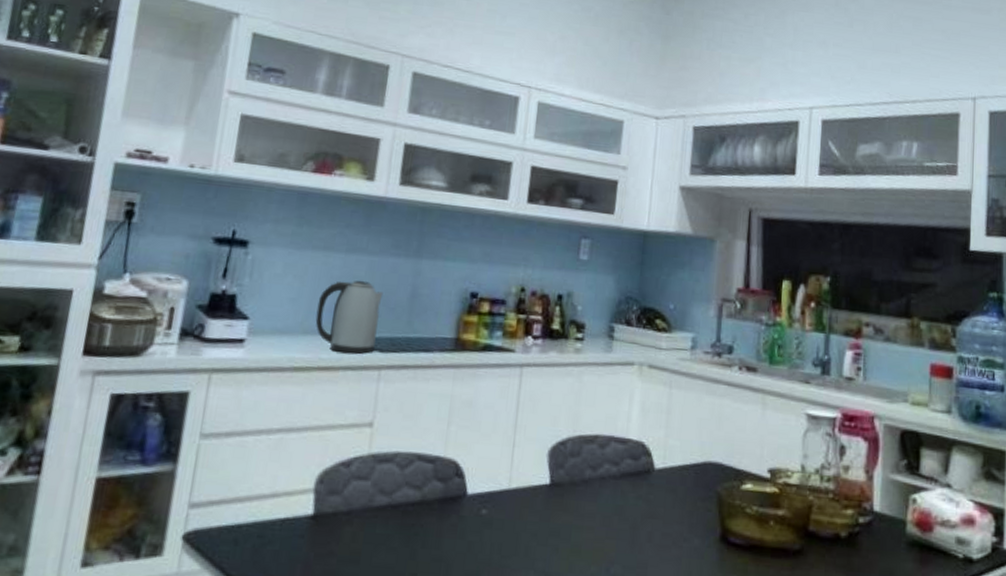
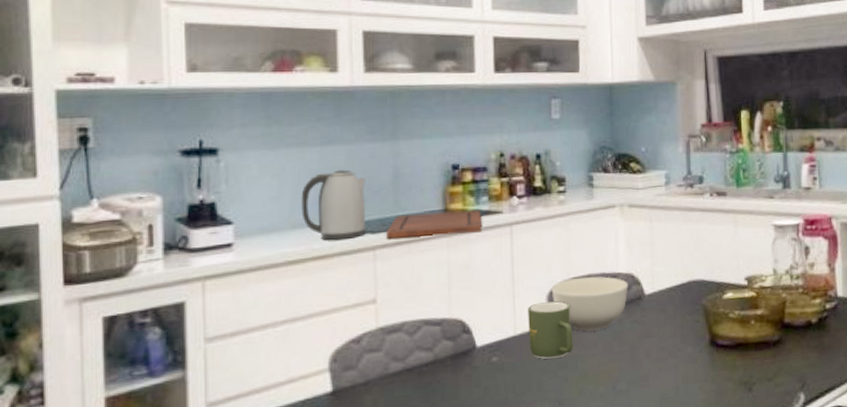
cutting board: none [394,336,493,369] -> present [387,210,483,239]
mug: none [522,457,573,524] -> present [528,301,573,360]
bowl: none [554,436,638,500] -> present [551,276,629,332]

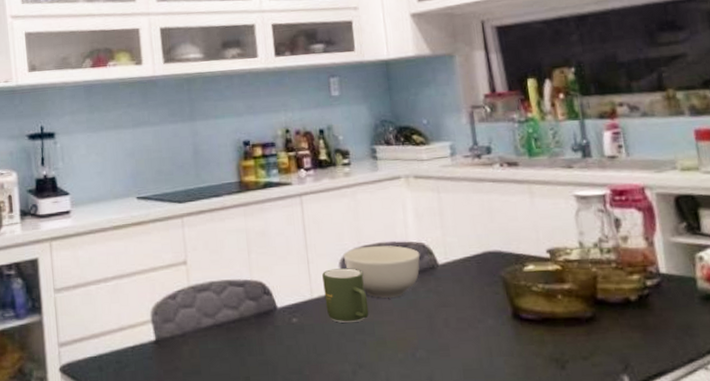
kettle: present [301,169,366,241] -> none [120,147,174,209]
cutting board: present [387,210,483,239] -> none [191,182,275,208]

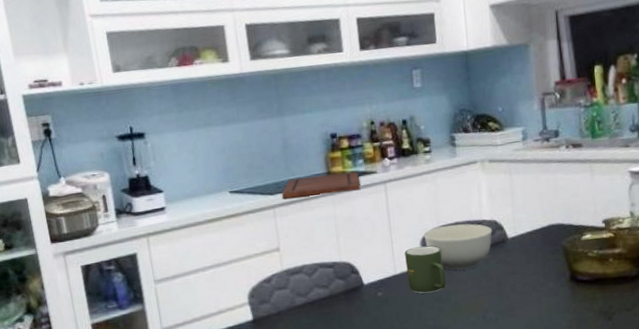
cutting board: none [191,182,275,208] -> present [282,171,361,199]

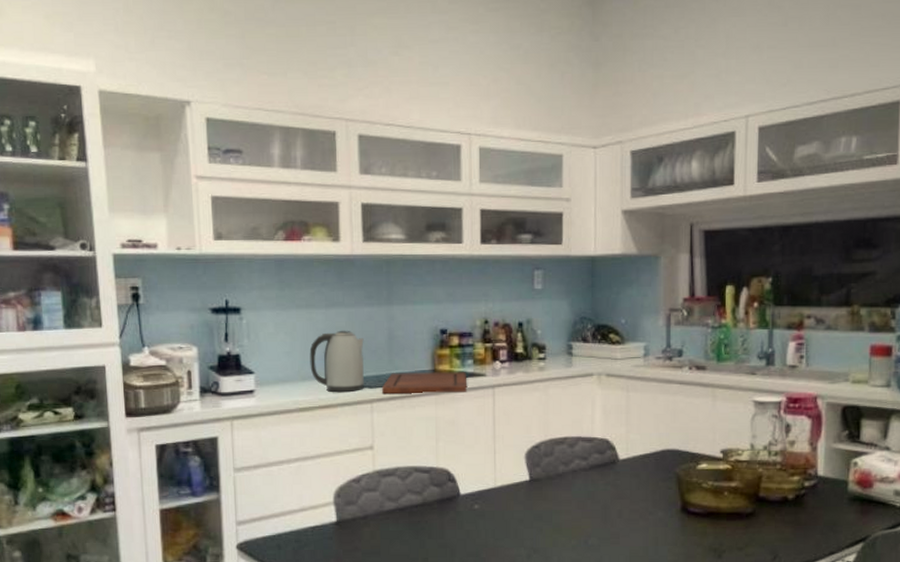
kettle: none [211,143,266,202] -> present [309,330,364,393]
mug: present [405,246,446,294] -> none [507,459,549,511]
bowl: present [423,223,493,271] -> none [529,439,603,489]

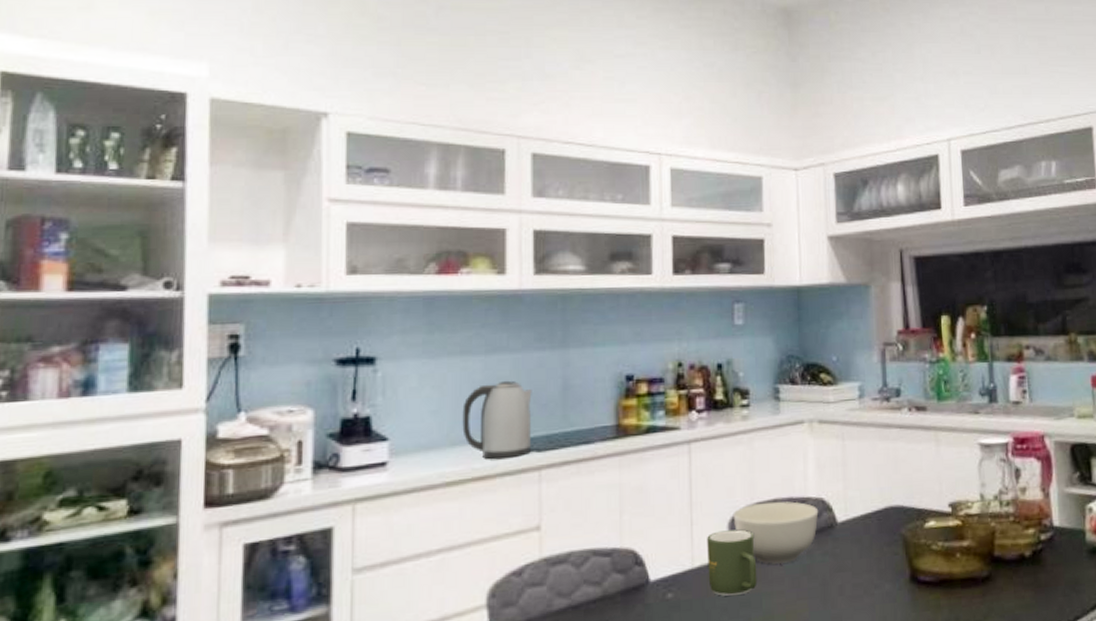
cutting board: present [382,372,468,393] -> none [554,425,659,457]
mug: none [507,459,549,511] -> present [707,529,757,597]
bowl: none [529,439,603,489] -> present [733,501,819,564]

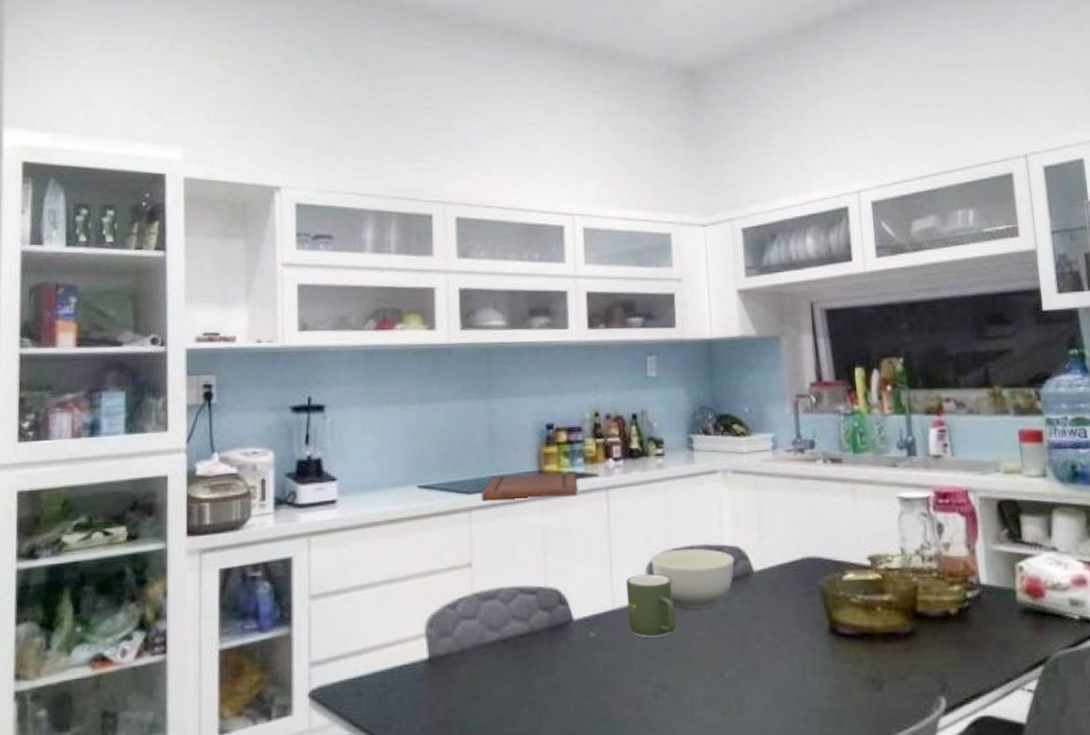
kettle: present [462,380,532,460] -> none [400,427,461,501]
cutting board: none [554,425,659,457] -> present [482,472,578,500]

